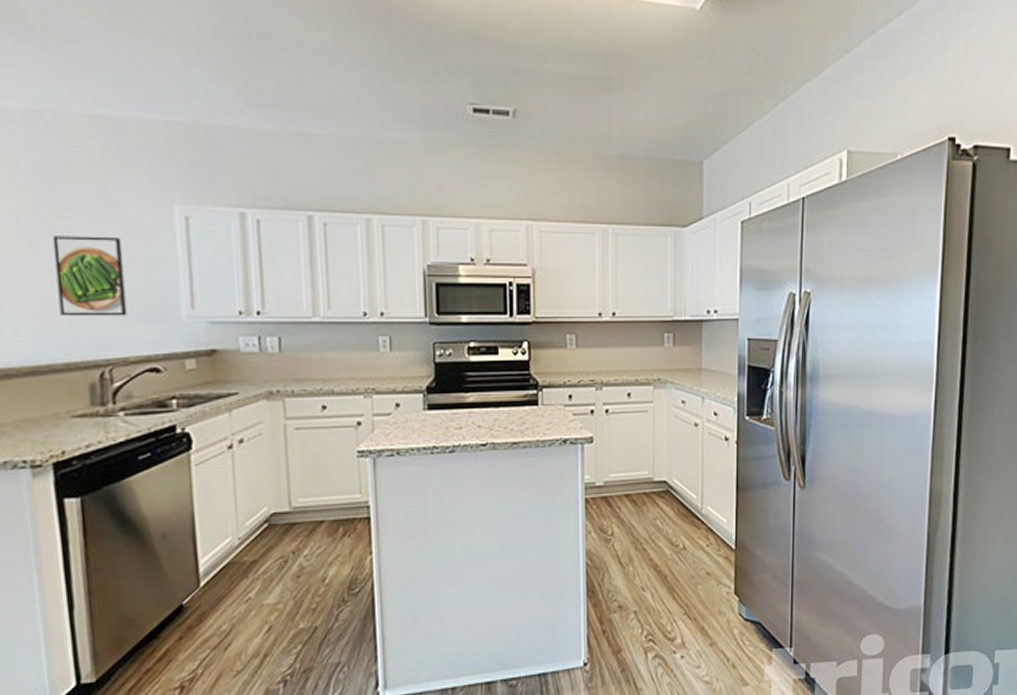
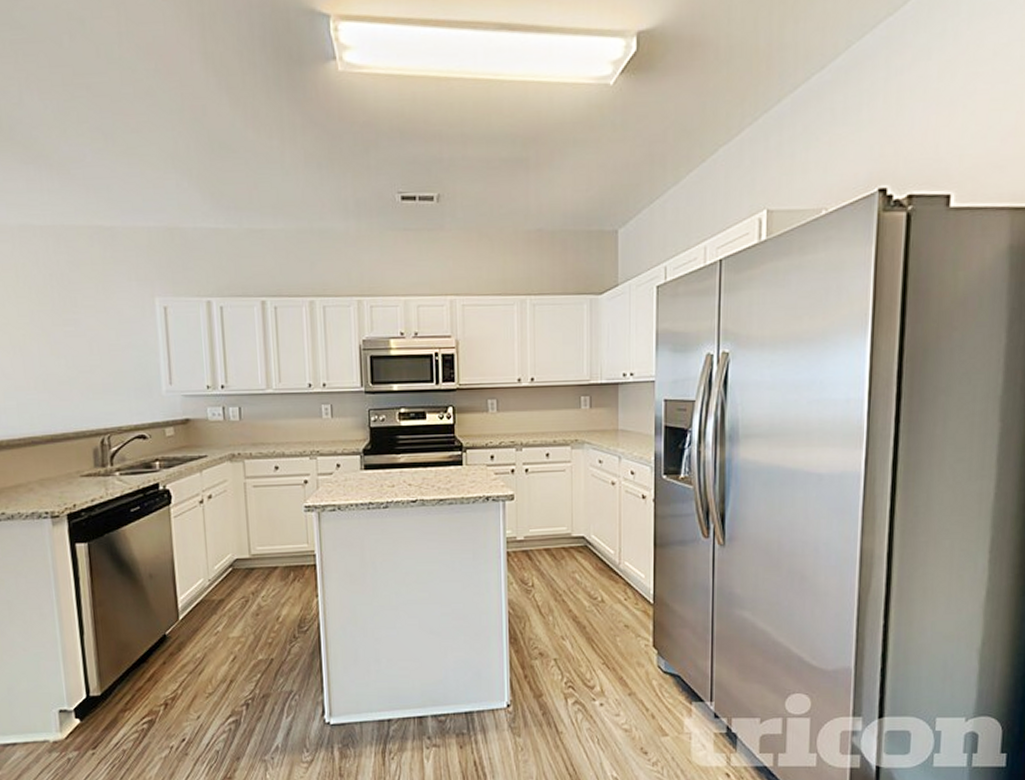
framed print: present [52,236,127,317] -> none [65,326,121,394]

